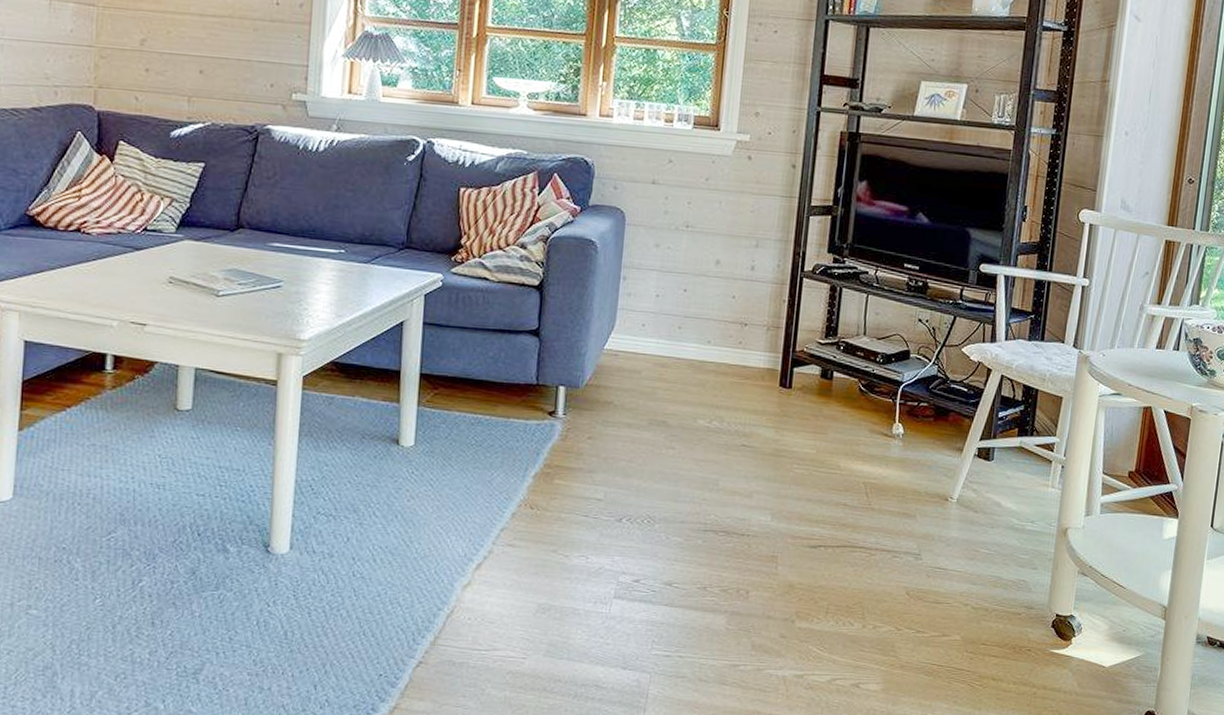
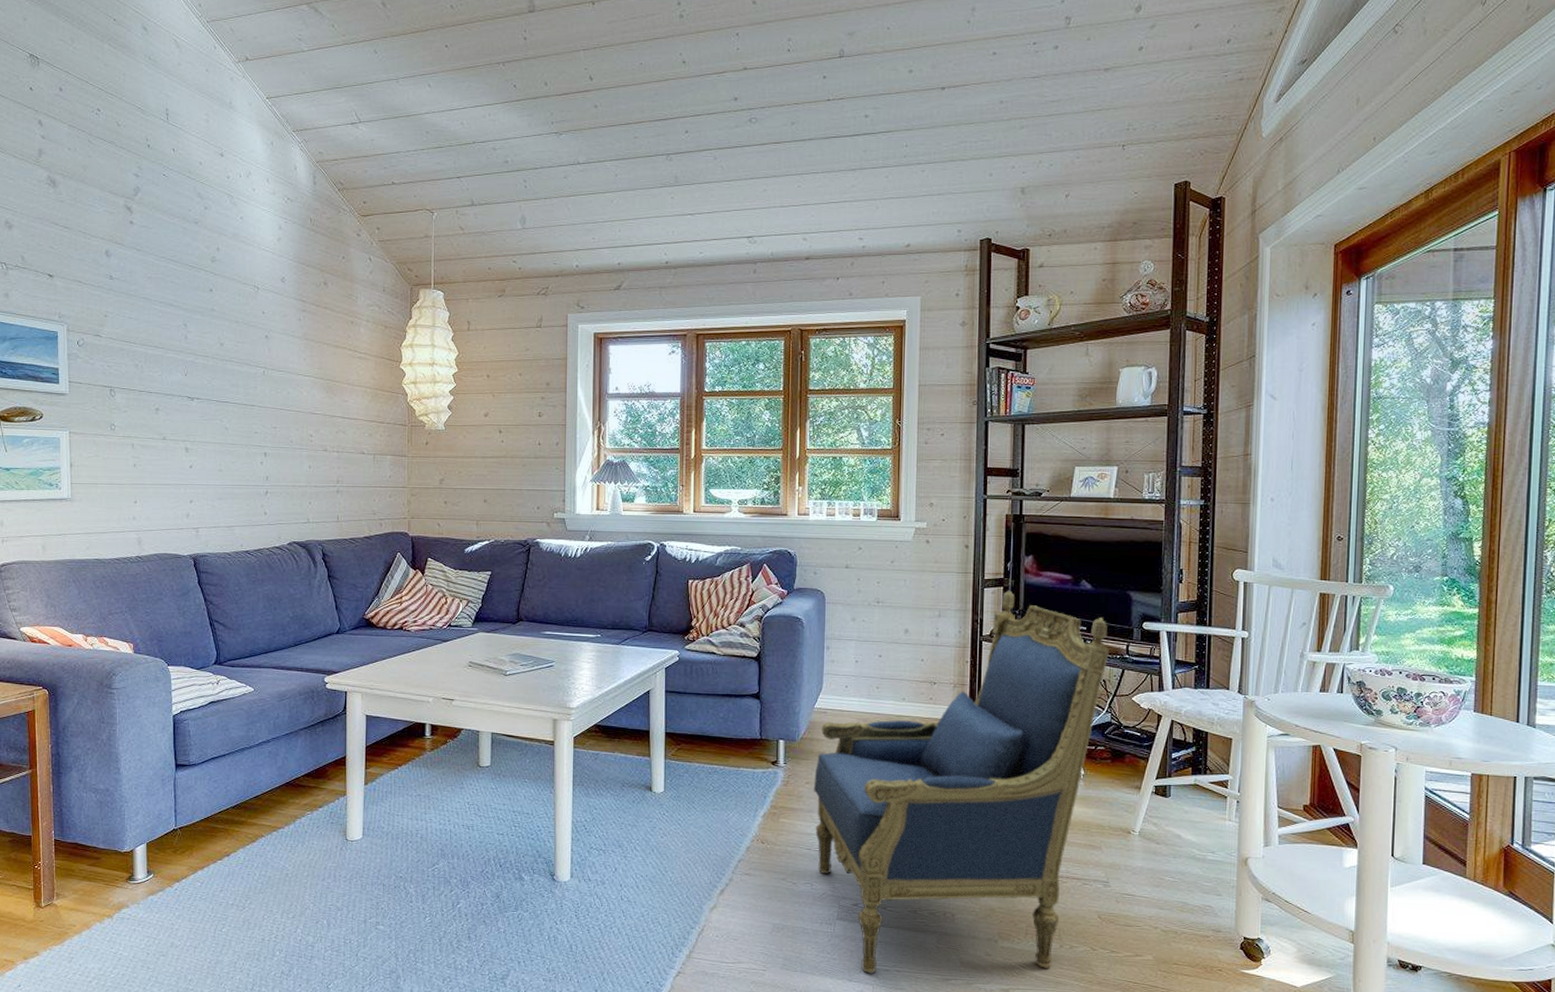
armchair: none [595,220,942,661] -> present [813,590,1109,974]

